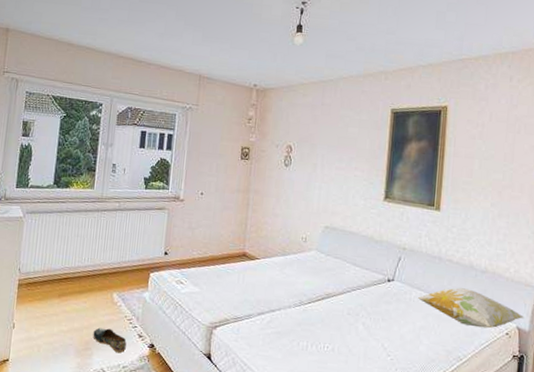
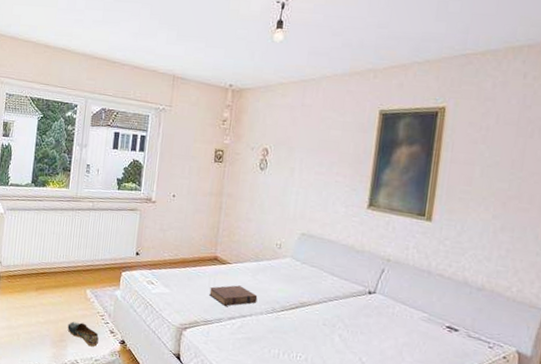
book: none [239,280,286,302] -> present [209,285,258,306]
decorative pillow: present [418,288,525,329] -> none [402,304,527,351]

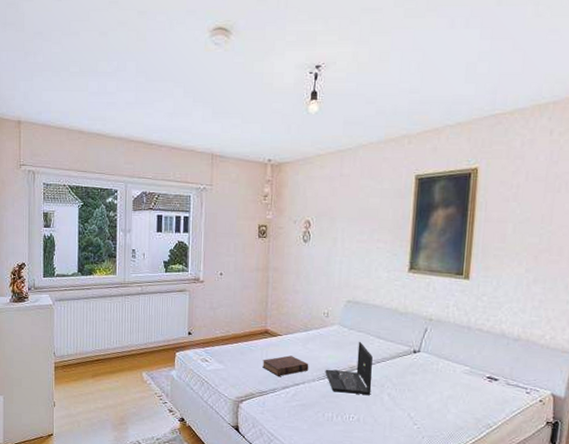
shoe: present [67,321,99,347] -> none [127,404,158,427]
laptop: none [274,276,325,334] -> present [325,341,373,395]

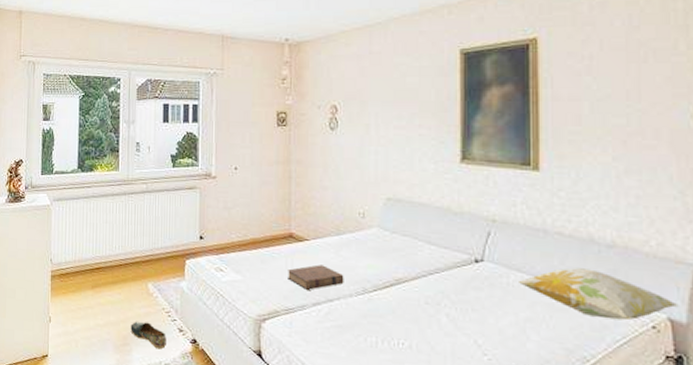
shoe: none [127,404,158,427] -> present [130,321,166,350]
laptop: present [325,341,373,395] -> none [364,247,424,315]
decorative pillow: none [446,356,561,396] -> present [519,268,679,321]

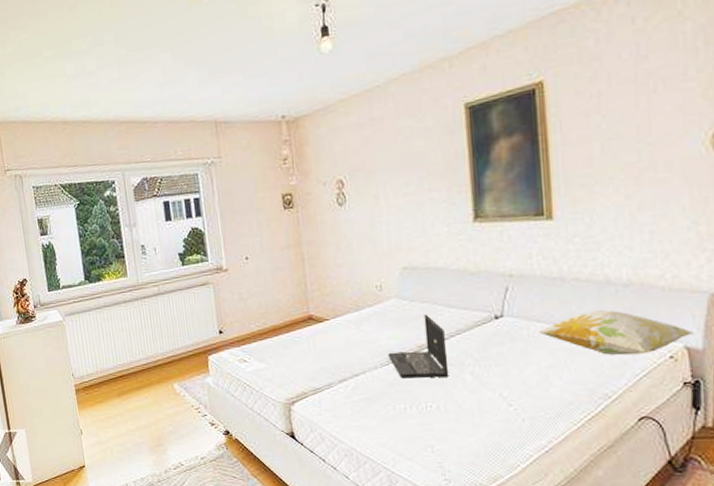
shoe: present [130,321,166,350] -> none [162,421,200,445]
book: present [288,264,344,290] -> none [311,342,368,368]
laptop: none [364,247,424,315] -> present [388,313,449,379]

